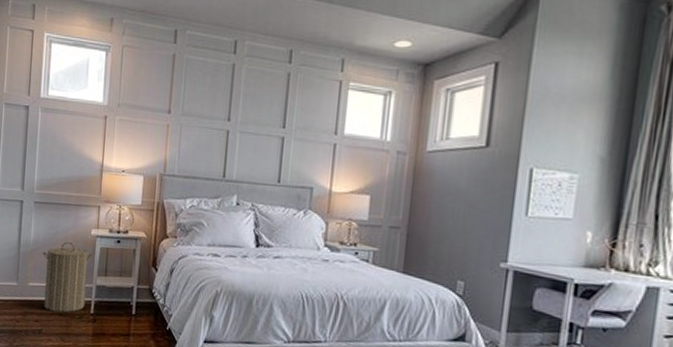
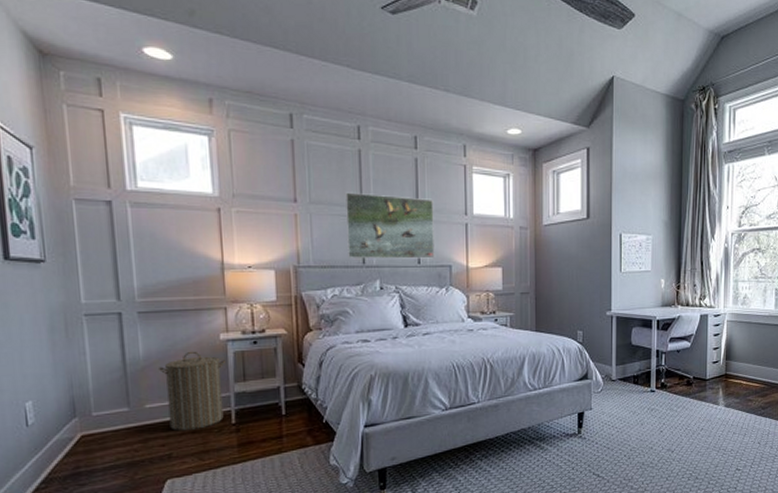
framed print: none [210,105,302,179] -> present [344,192,435,259]

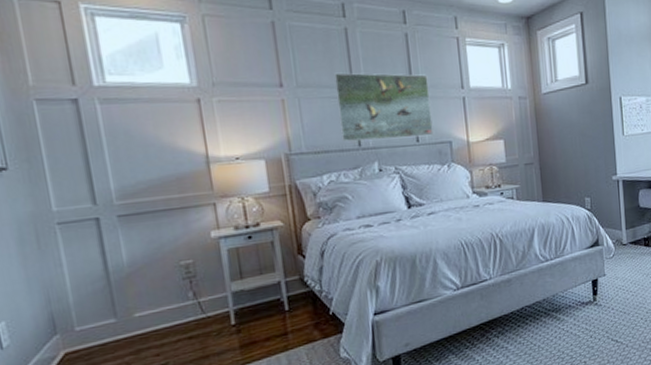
laundry hamper: present [159,351,227,431] -> none [146,251,222,338]

